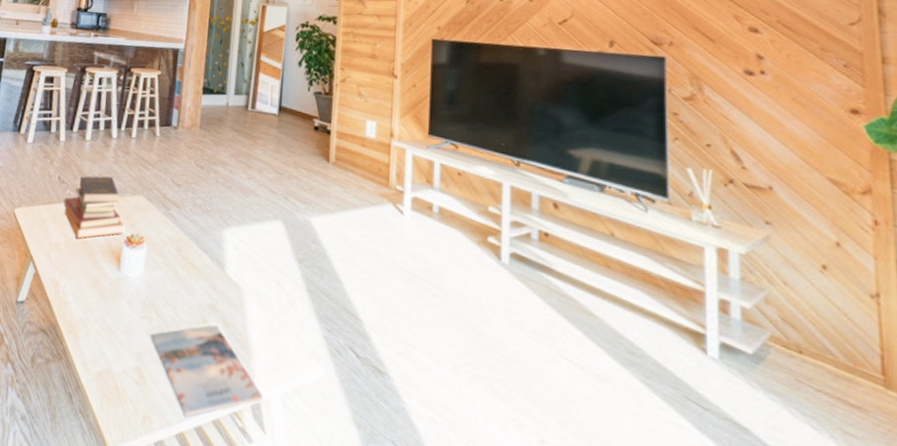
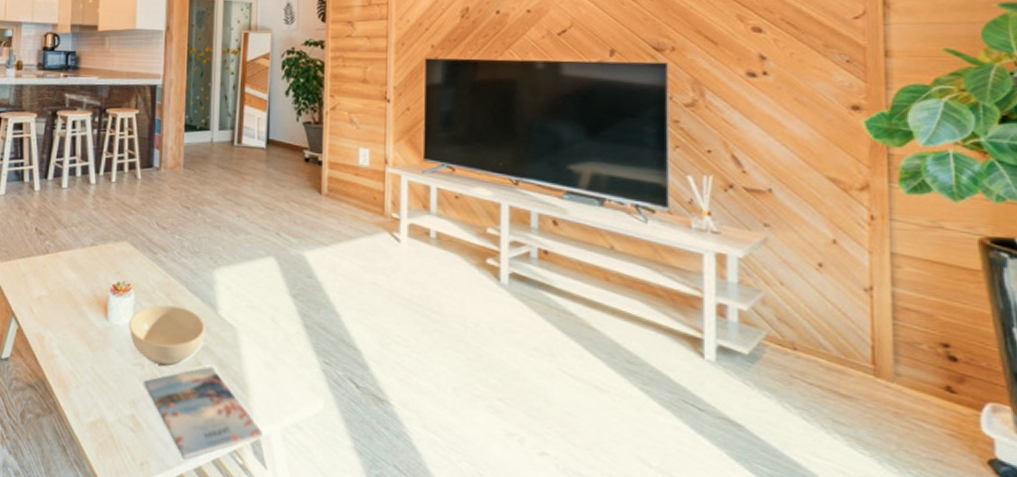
books: present [63,176,124,239] -> none [43,224,109,291]
bowl: none [139,259,212,321] -> present [129,304,205,366]

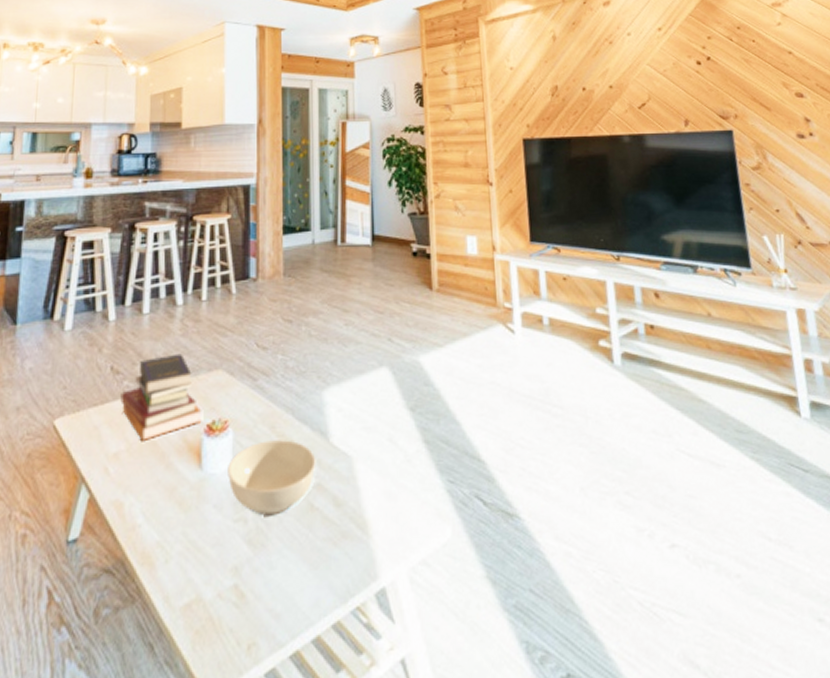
books: none [43,224,109,291] -> present [120,353,202,441]
magazine: present [144,367,264,459] -> none [248,508,389,630]

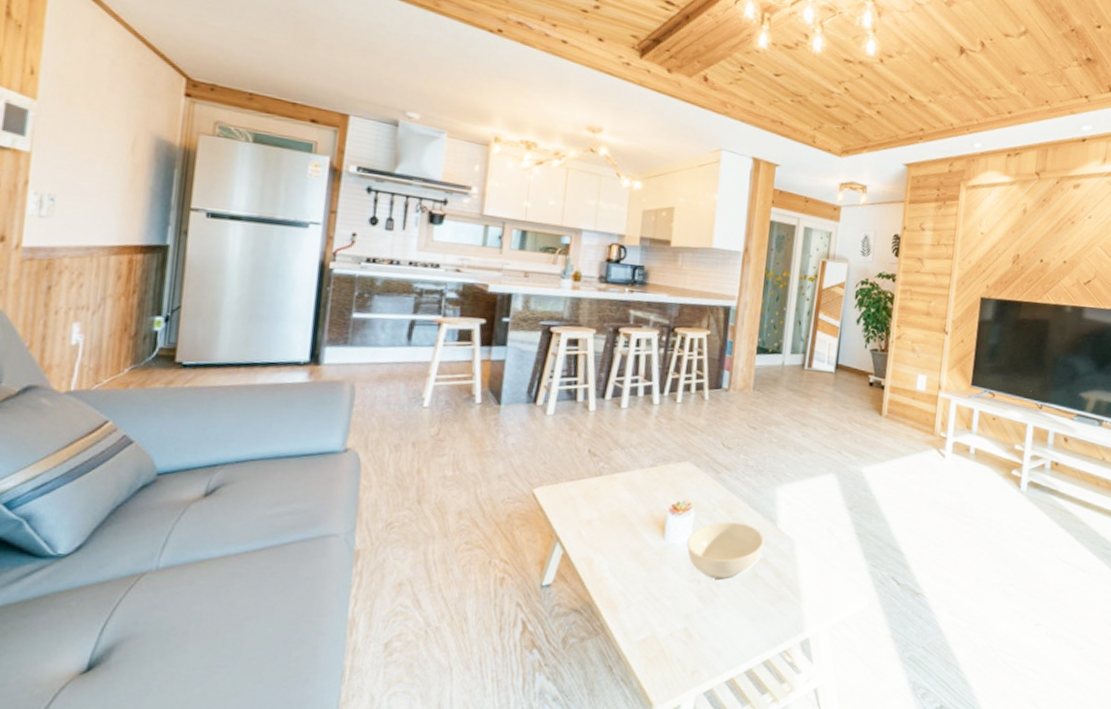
books: present [120,353,202,441] -> none [596,444,669,513]

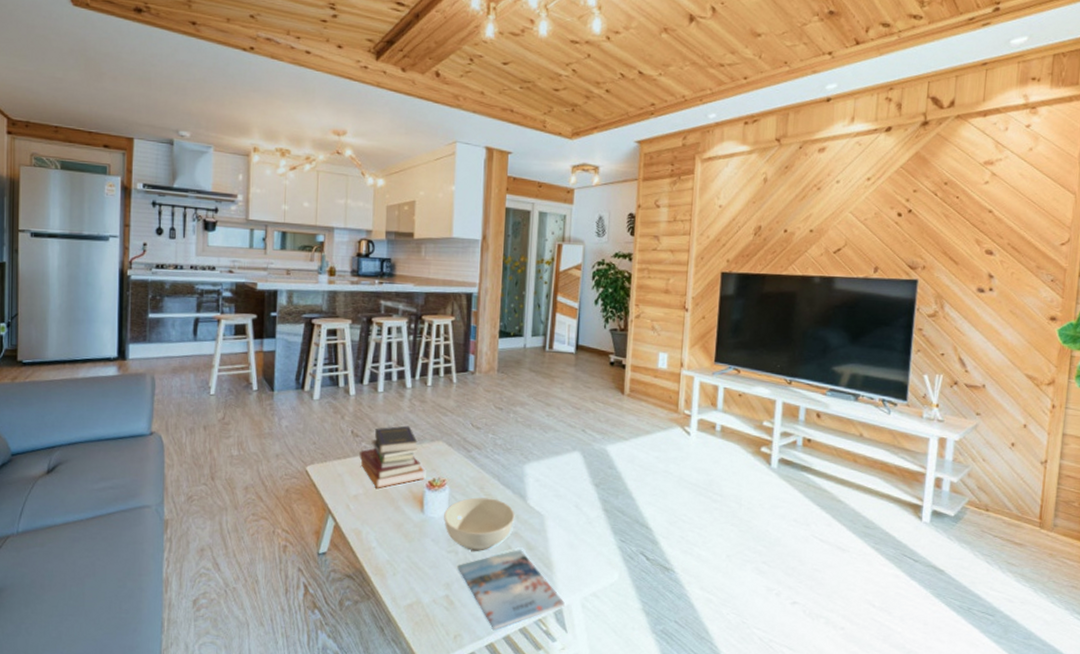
books: none [596,444,669,513] -> present [359,425,425,488]
magazine: none [699,577,813,663] -> present [457,550,566,630]

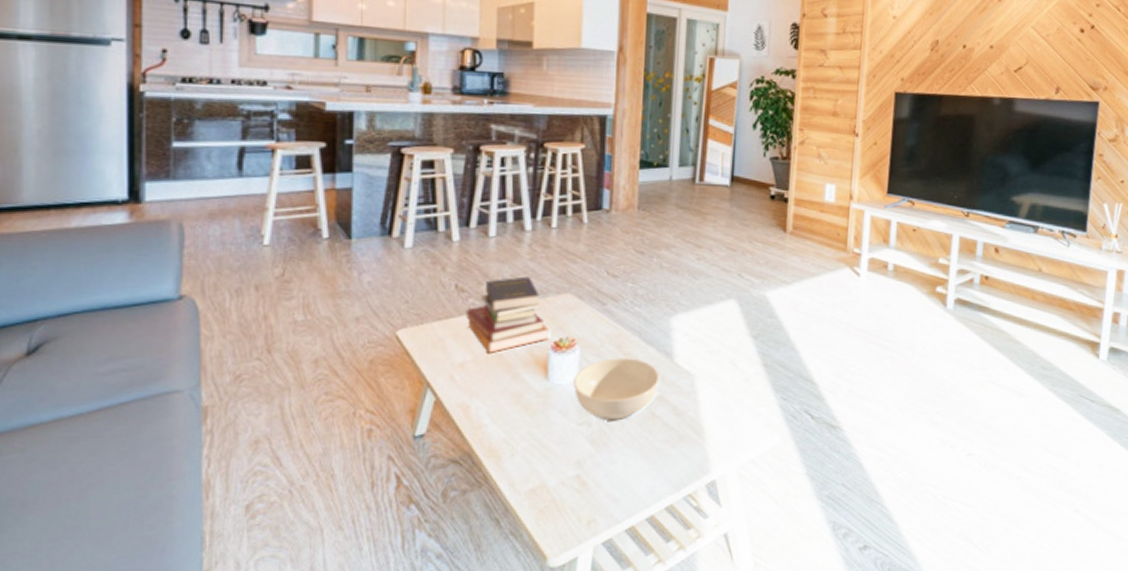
magazine: present [457,550,566,630] -> none [591,416,720,510]

